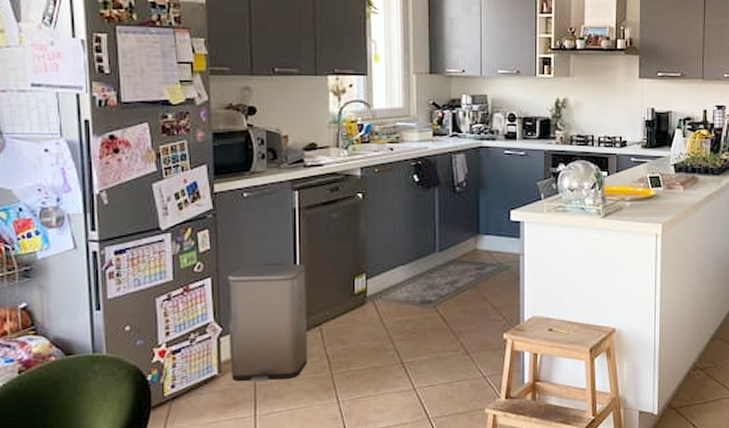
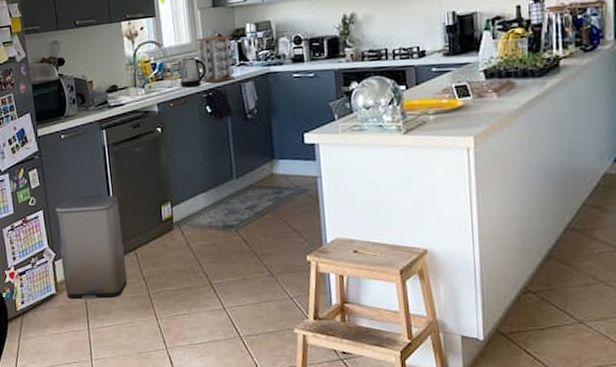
kettle: none [387,122,418,154] -> present [178,57,207,88]
spice rack: none [408,97,447,152] -> present [195,29,235,83]

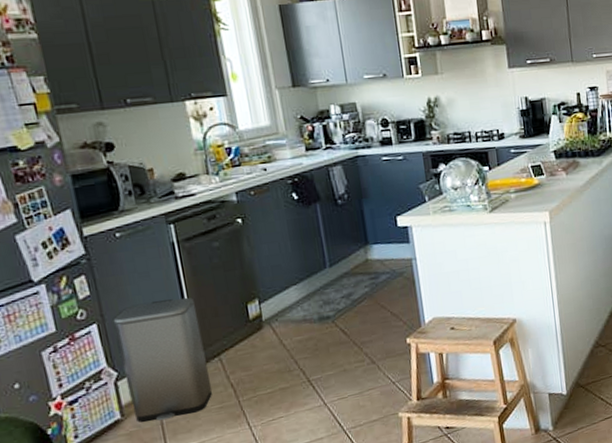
kettle: present [178,57,207,88] -> none [256,140,291,174]
spice rack: present [195,29,235,83] -> none [275,111,322,168]

